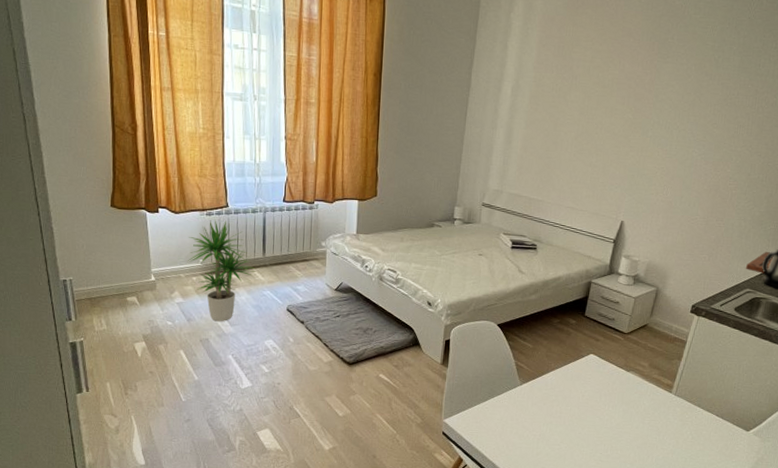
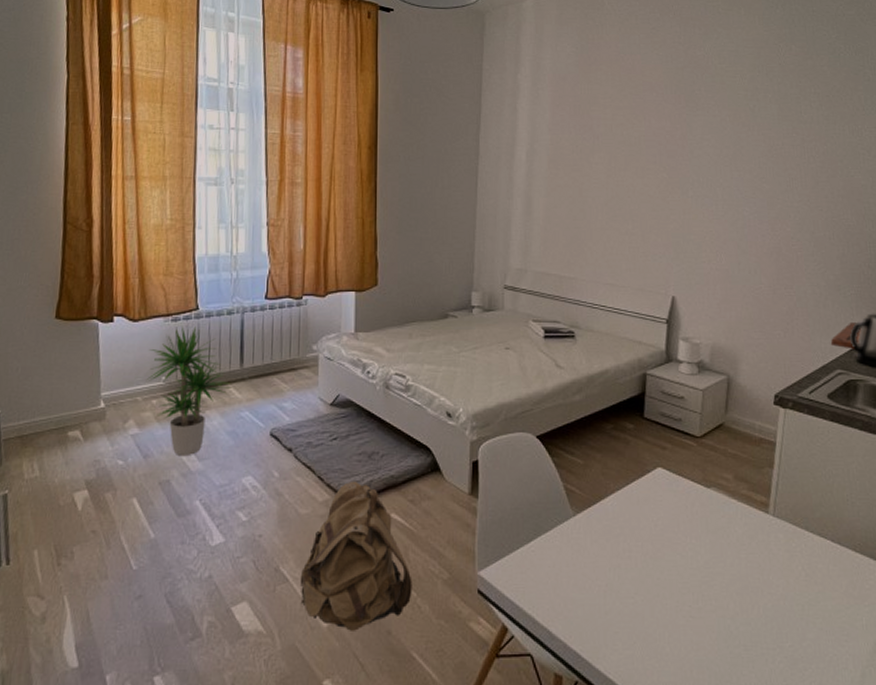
backpack: none [308,348,394,454] -> present [299,481,412,631]

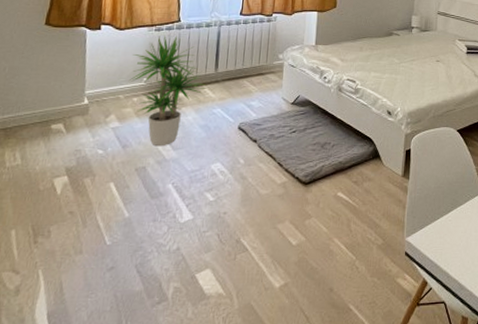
backpack: present [299,481,412,631] -> none [257,166,353,290]

